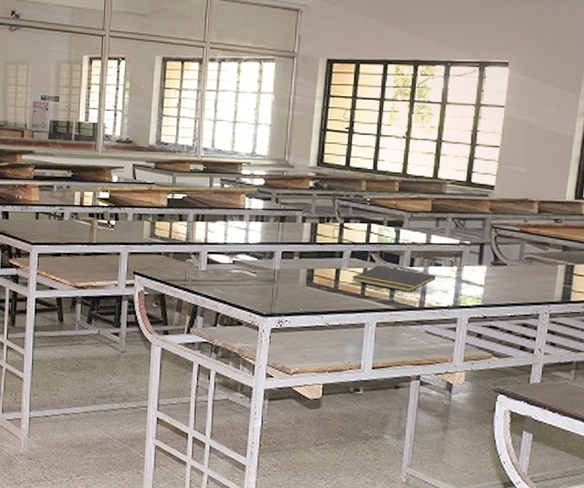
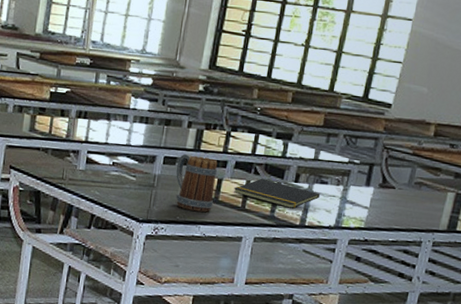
mug: none [294,247,334,303] -> present [176,153,218,213]

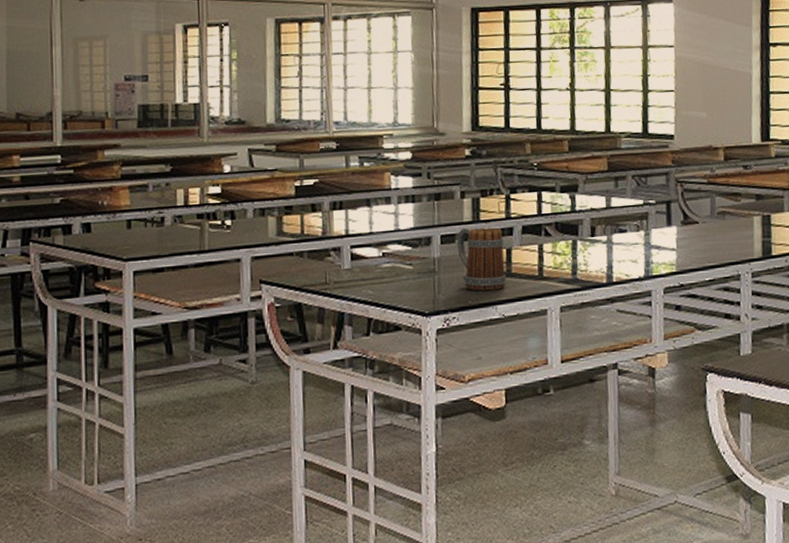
notepad: present [233,178,320,208] -> none [525,239,622,267]

